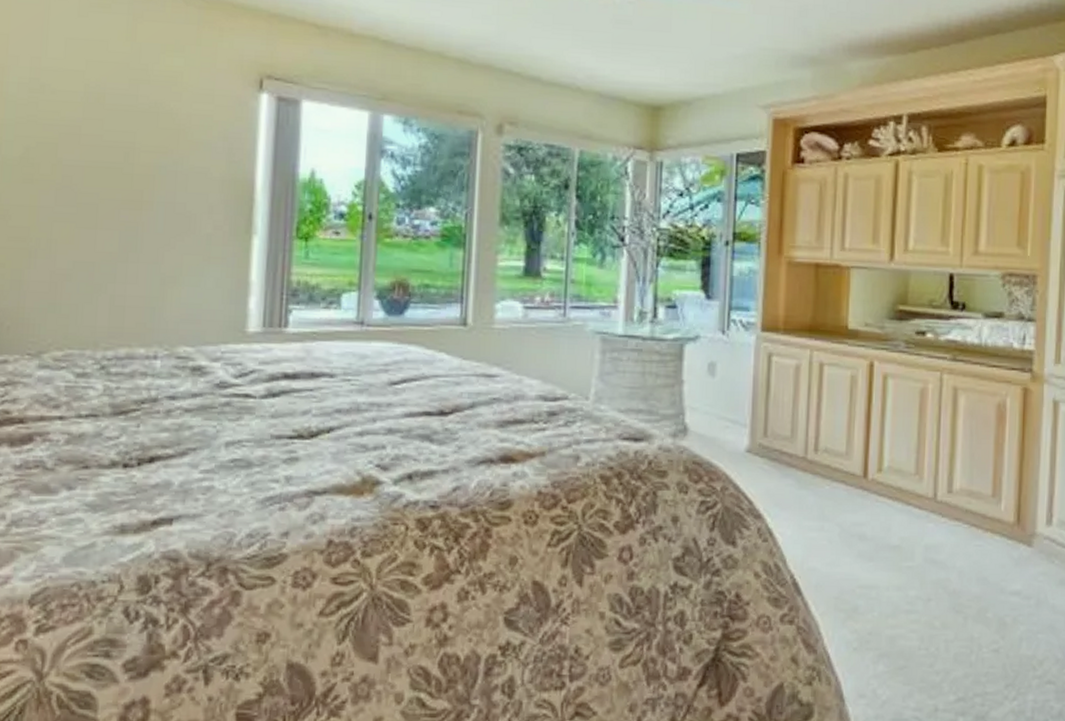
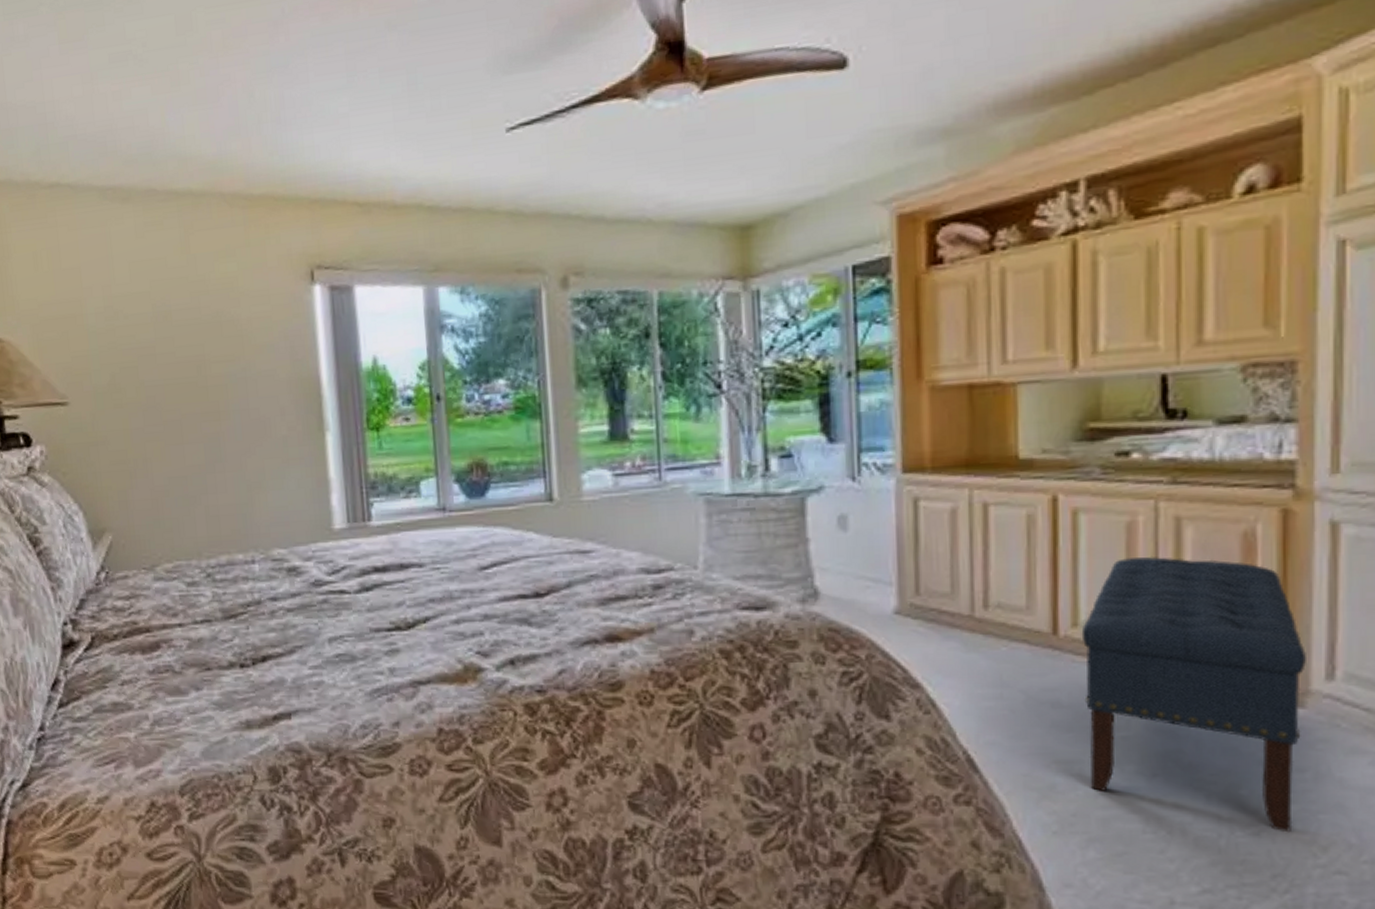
bench: none [883,418,1034,649] -> present [1081,557,1306,833]

